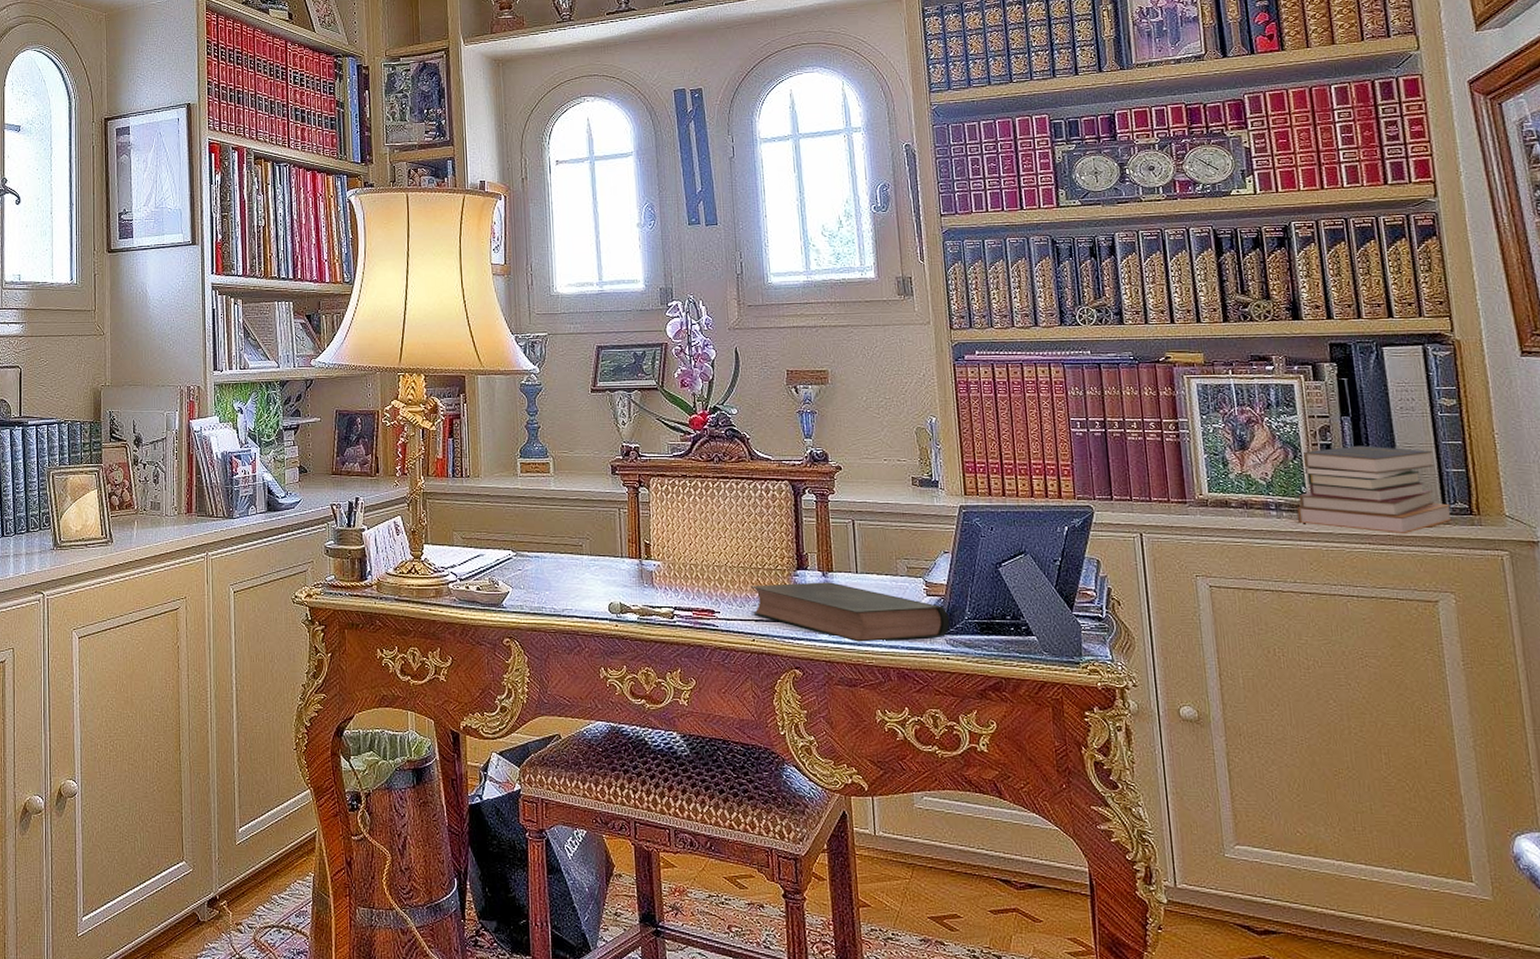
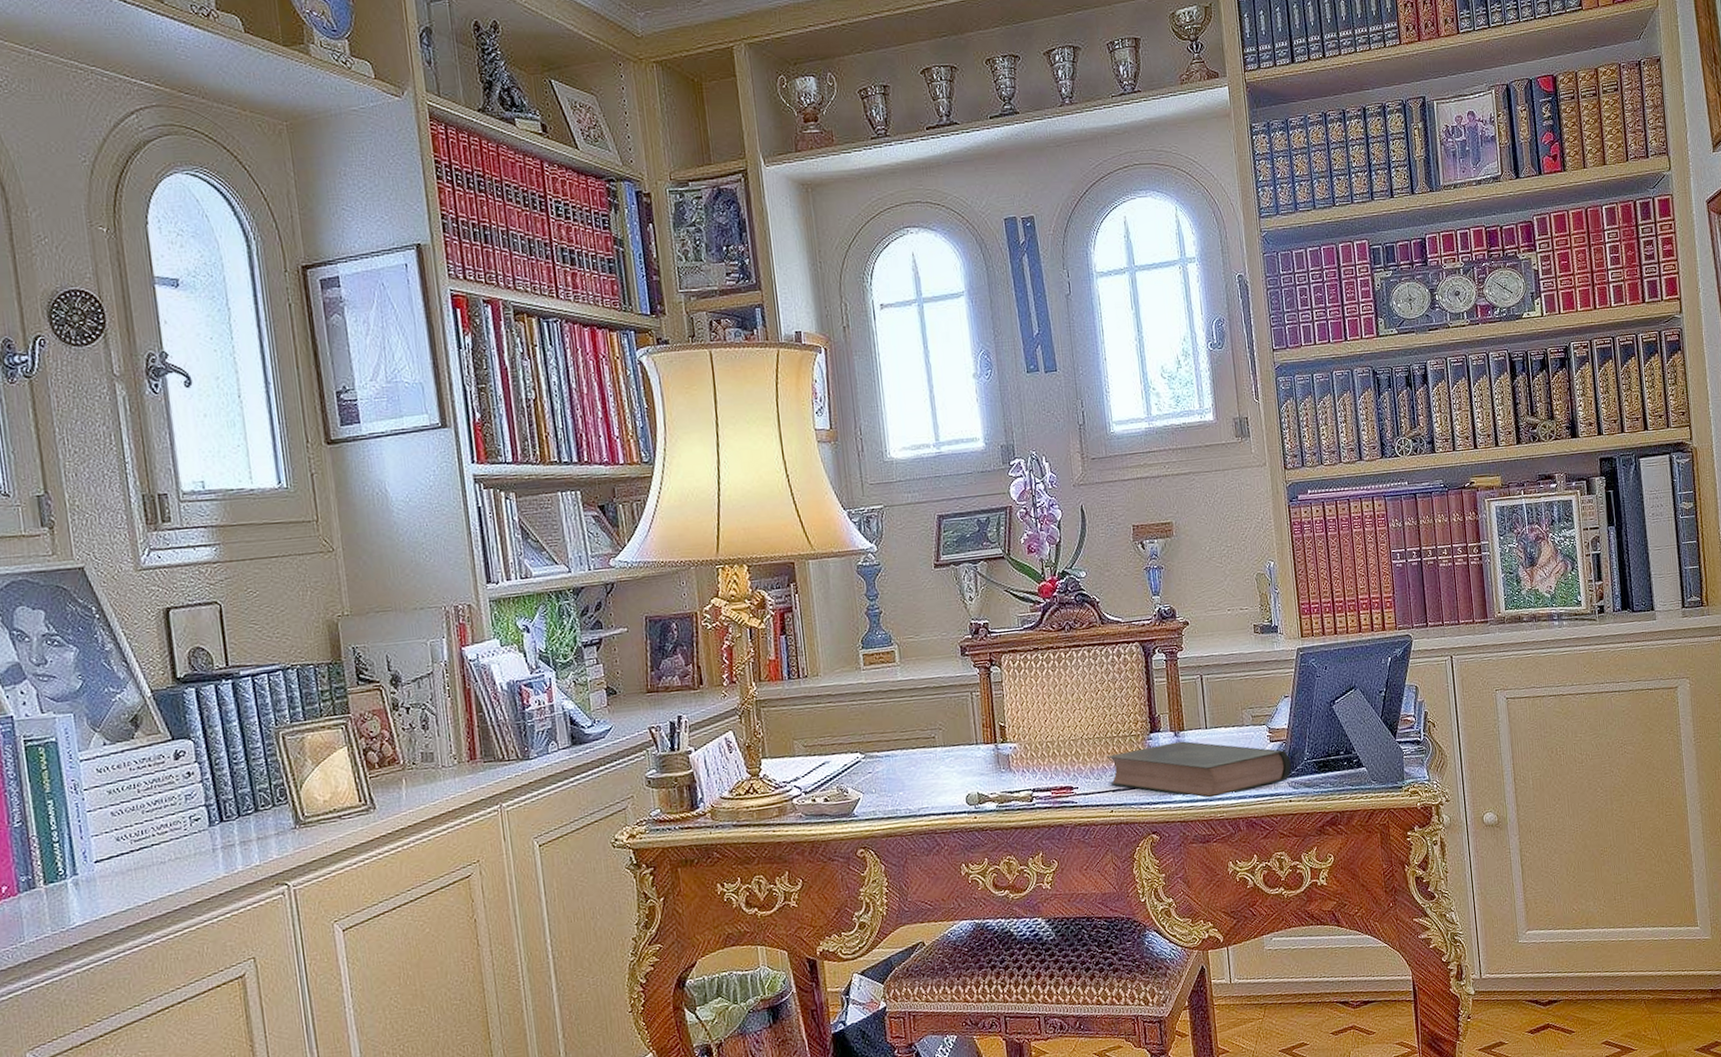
books: present [1297,445,1452,535] -> none [1574,551,1688,631]

